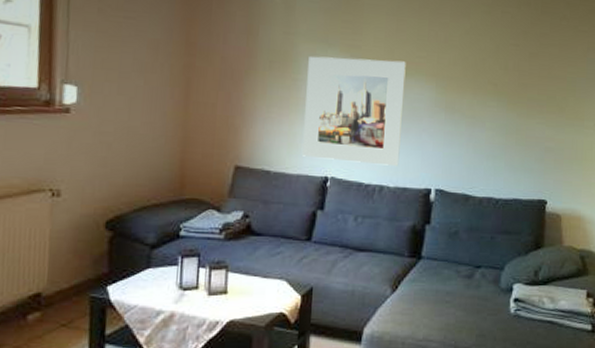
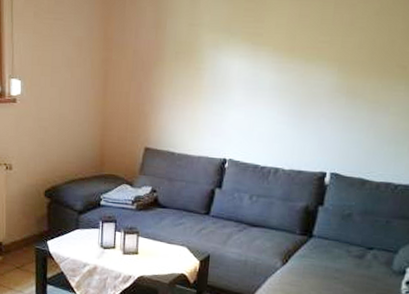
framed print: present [302,56,406,166] -> none [203,45,308,150]

